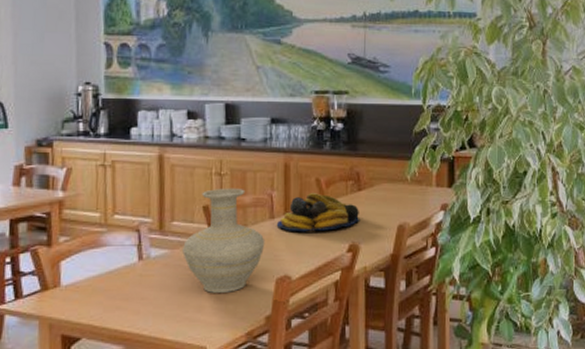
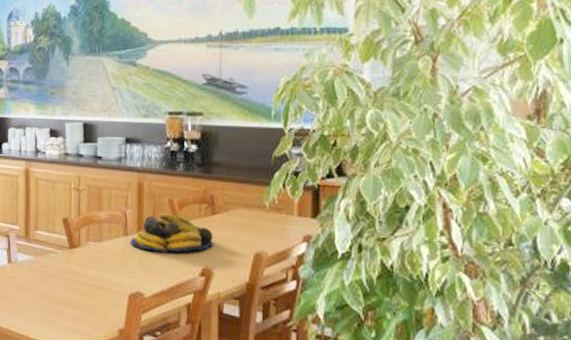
vase: present [183,188,265,293] -> none [45,202,119,302]

